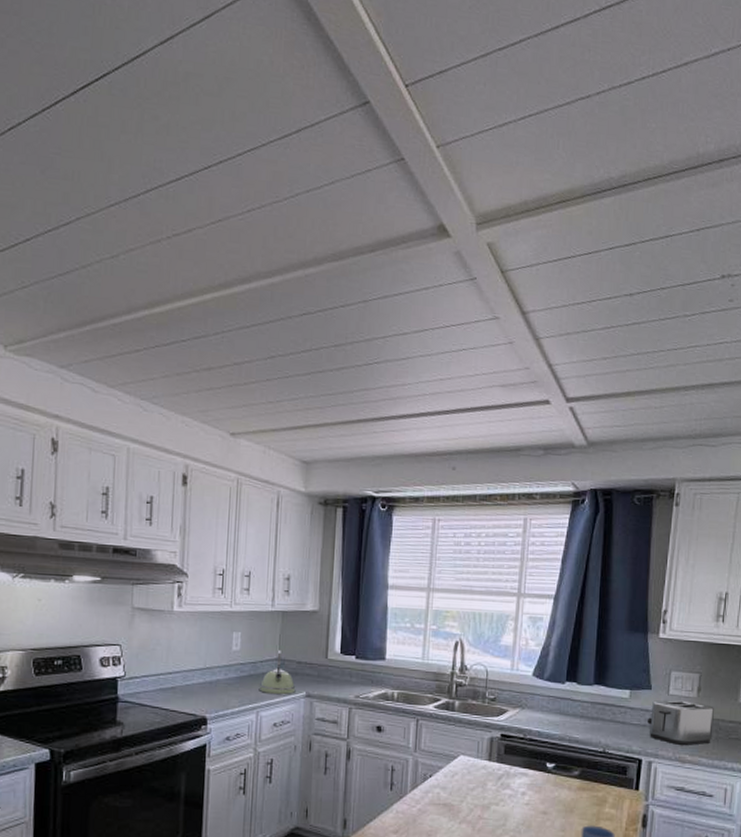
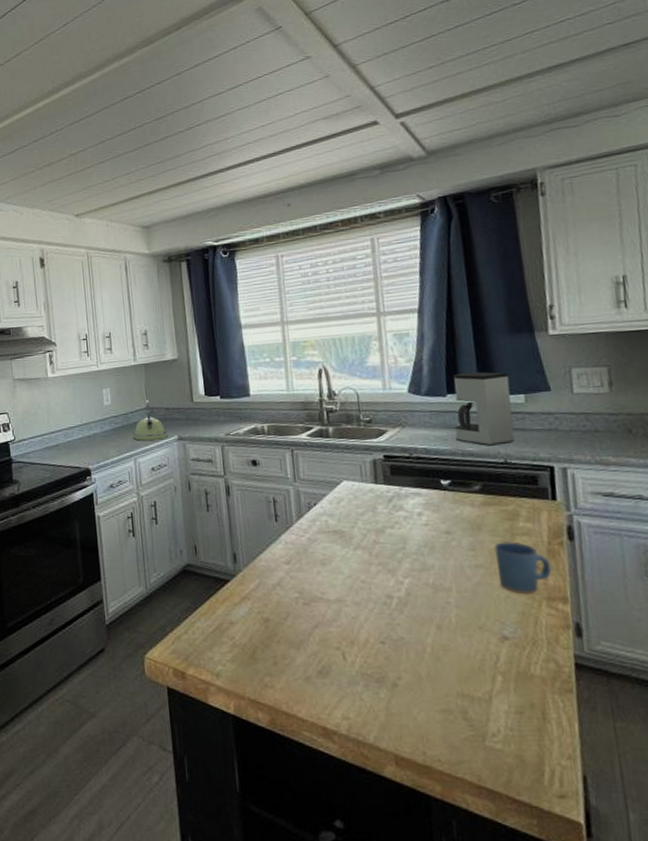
coffee maker: none [567,663,620,735] -> present [454,371,515,446]
toaster: present [648,700,715,746] -> none [552,397,638,448]

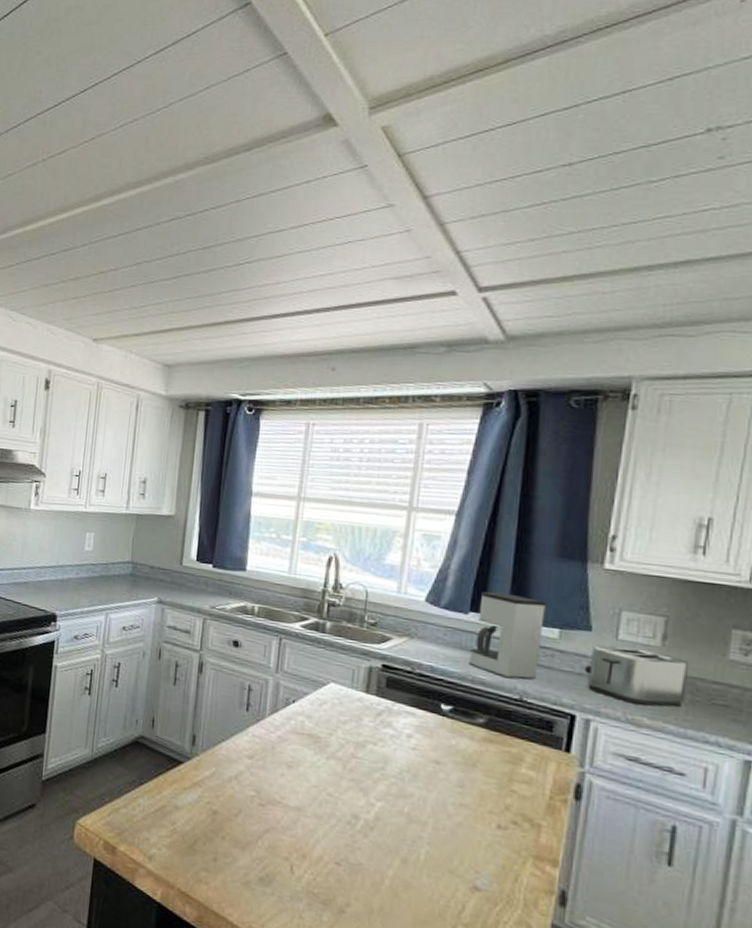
kettle: present [133,399,168,442] -> none [109,552,148,599]
mug: present [494,542,552,595] -> none [484,784,548,848]
toaster: none [552,397,638,448] -> present [585,645,690,707]

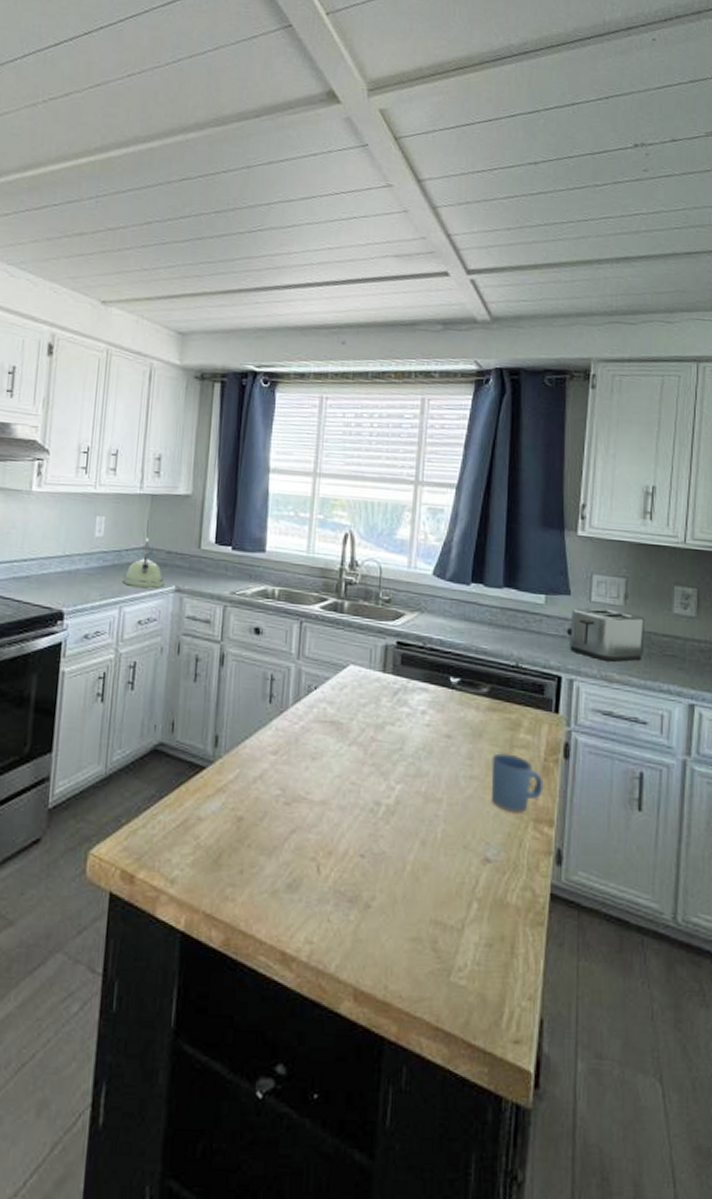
kettle: none [109,552,148,599] -> present [122,537,165,589]
coffee maker: present [469,592,546,680] -> none [473,562,533,646]
mug: none [484,784,548,848] -> present [491,753,544,814]

